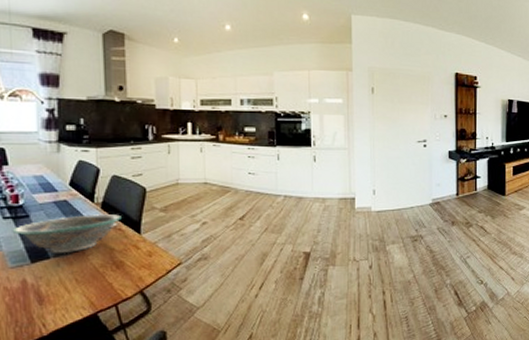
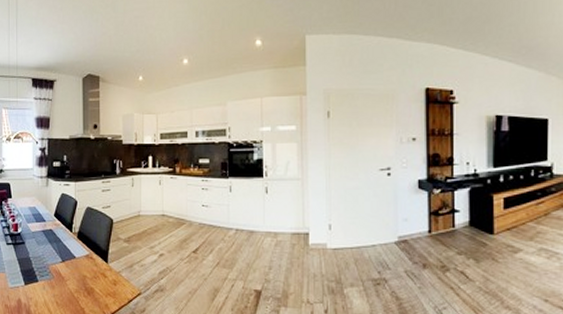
bowl: present [12,214,121,254] -> none [12,243,93,279]

